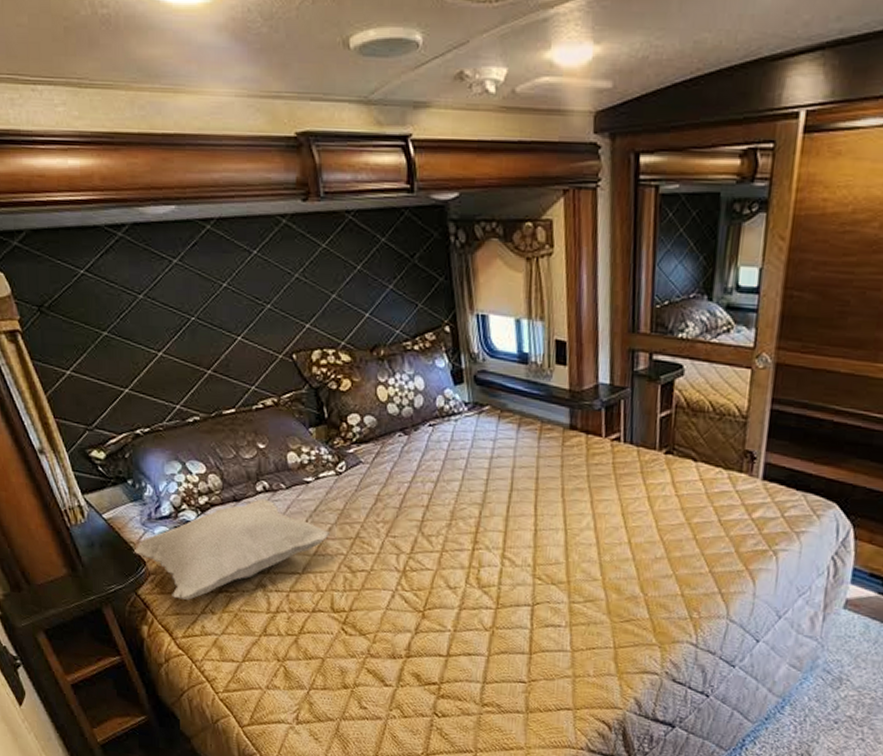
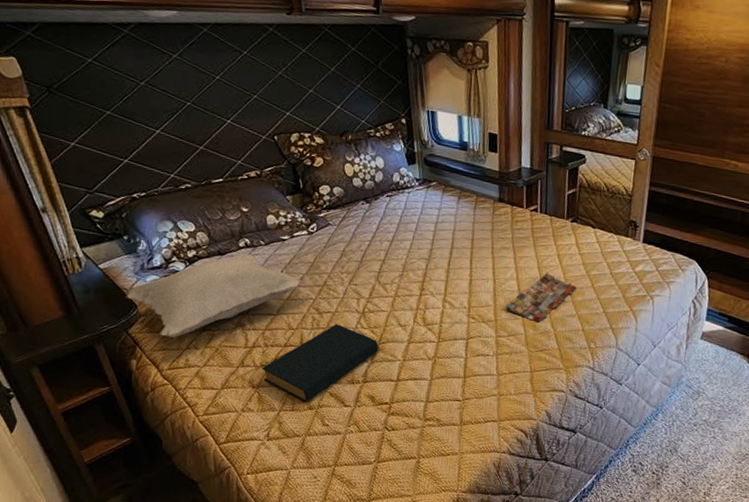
hardback book: none [287,585,423,681] -> present [262,324,378,403]
magazine: none [580,520,673,585] -> present [505,273,577,323]

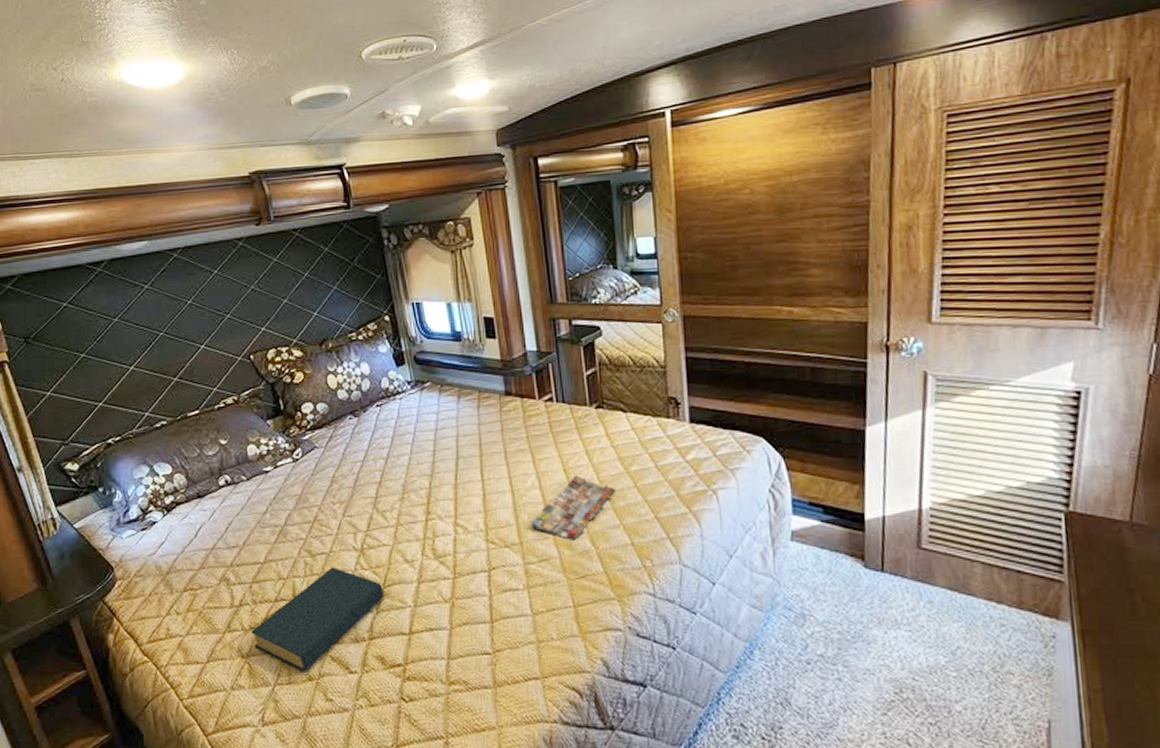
cushion: present [126,253,302,338] -> none [102,492,290,602]

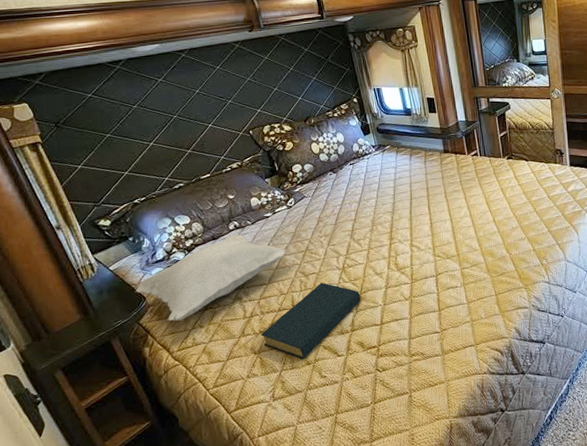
cushion: none [102,492,290,602] -> present [135,234,287,321]
magazine: present [531,475,615,540] -> none [464,206,522,250]

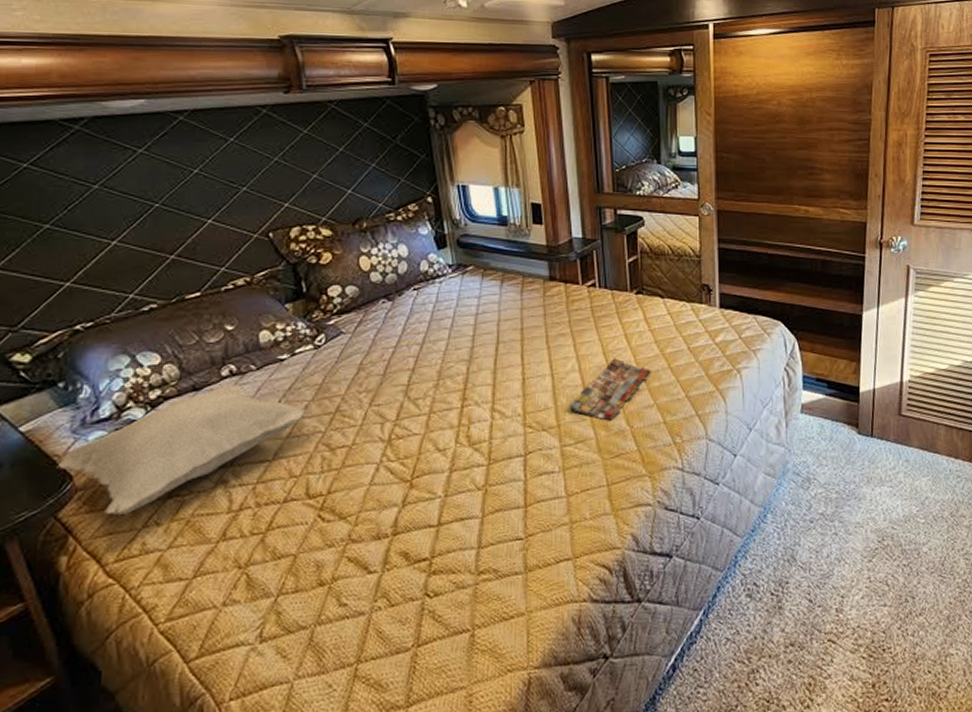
hardback book: present [261,282,361,360] -> none [252,460,411,578]
magazine: none [464,206,522,250] -> present [569,358,651,421]

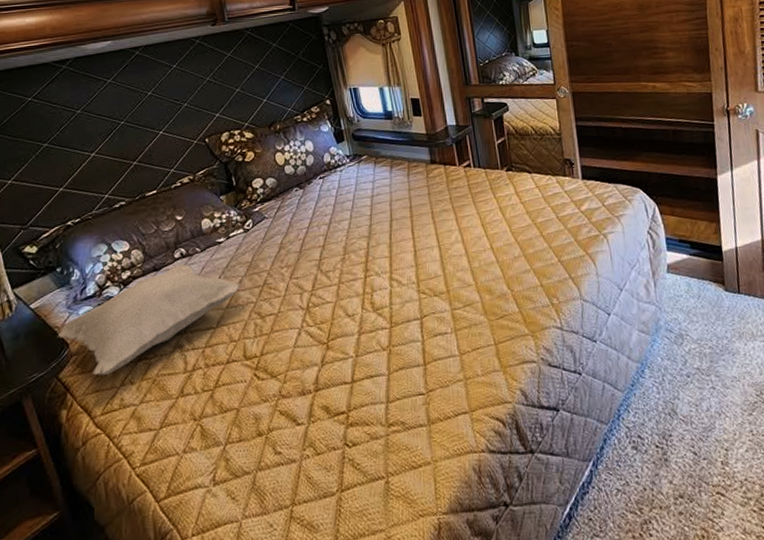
magazine: present [569,358,651,421] -> none [456,229,525,286]

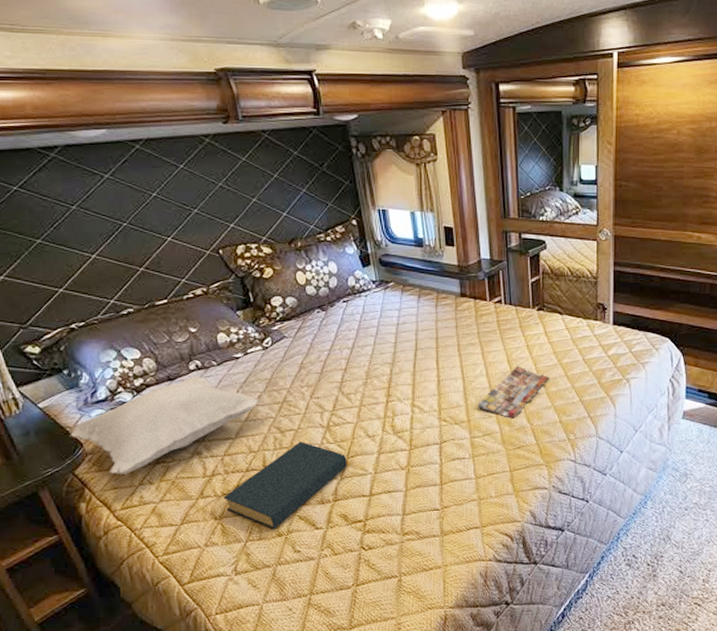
hardback book: none [203,326,327,429] -> present [223,441,347,530]
magazine: none [456,229,525,286] -> present [478,366,549,418]

